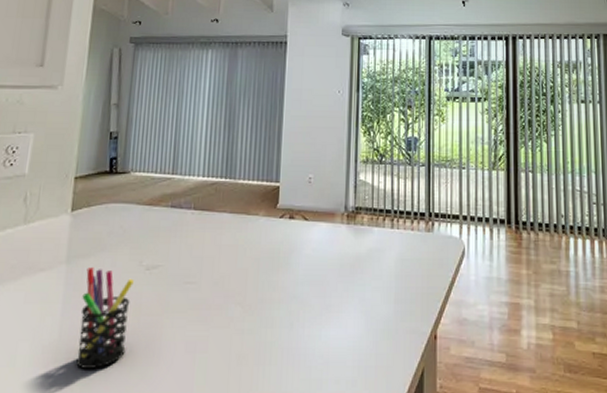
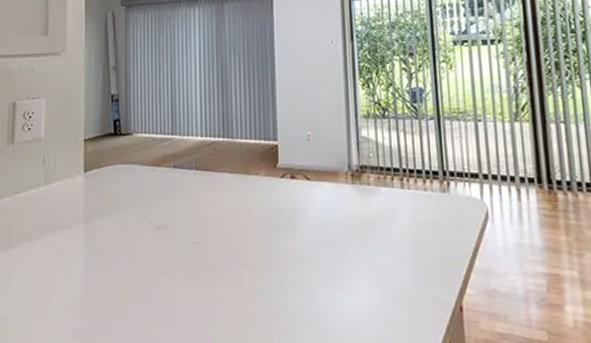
pen holder: present [76,267,134,369] -> none [101,226,146,324]

